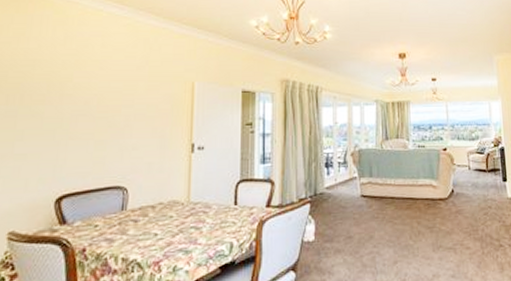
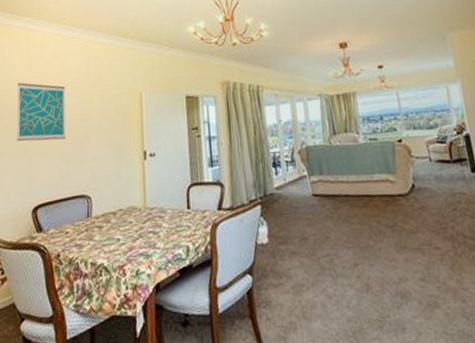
wall art: none [42,59,105,125] -> present [16,83,66,142]

